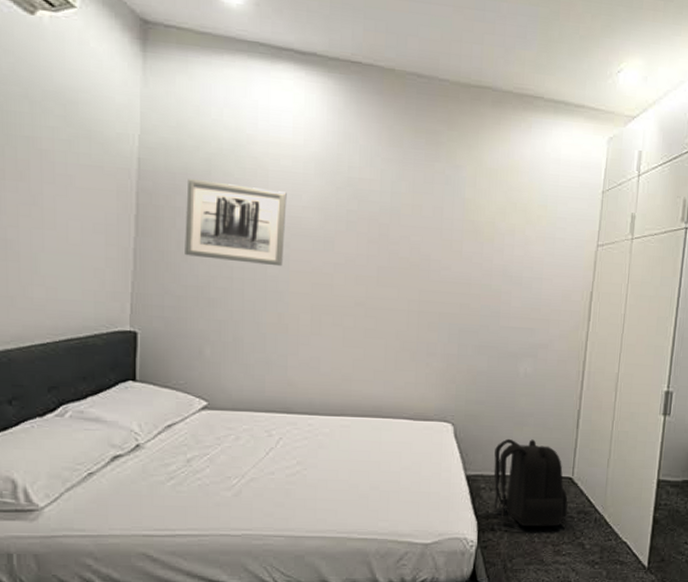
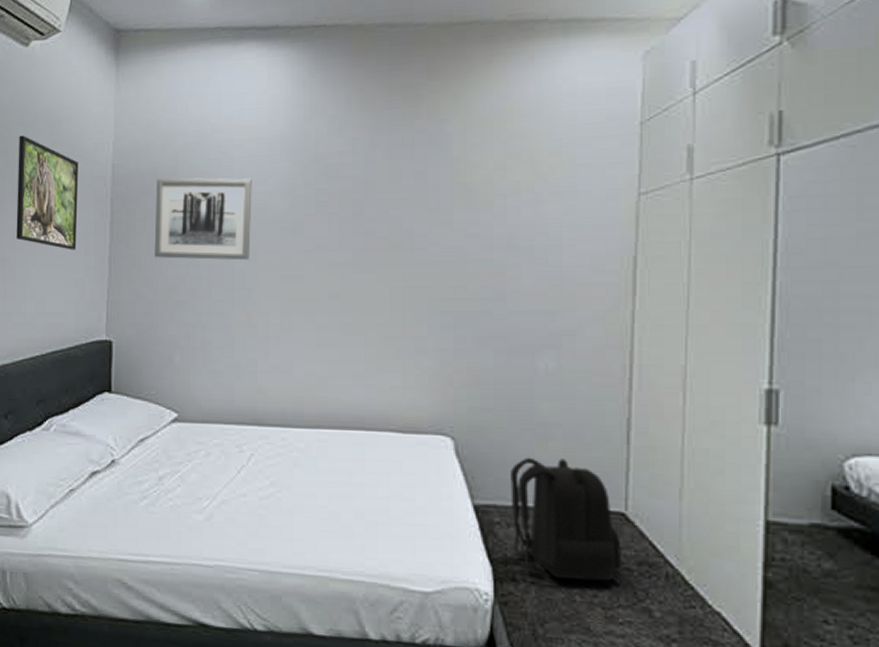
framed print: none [20,110,98,239] -> present [16,135,79,250]

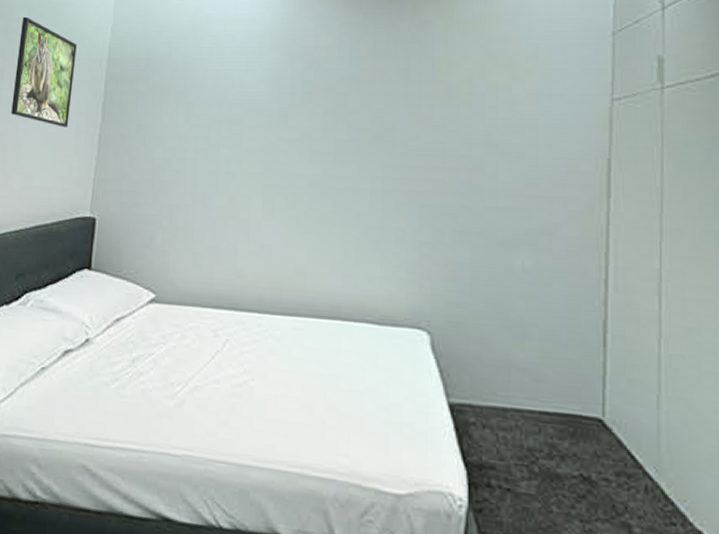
wall art: present [154,177,252,261] -> none [143,63,242,145]
backpack: present [511,457,621,582] -> none [486,355,599,492]

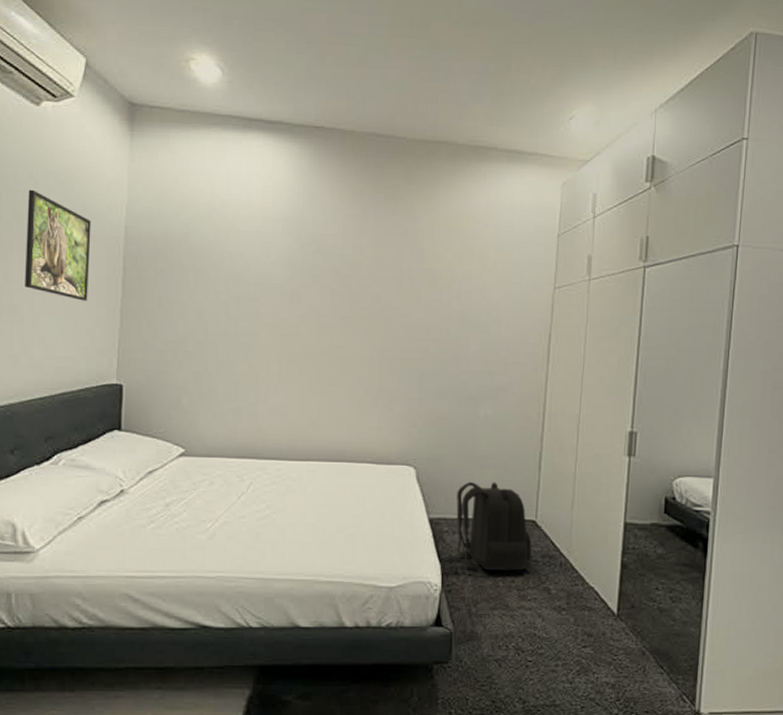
backpack: none [486,355,599,492] -> present [456,481,532,571]

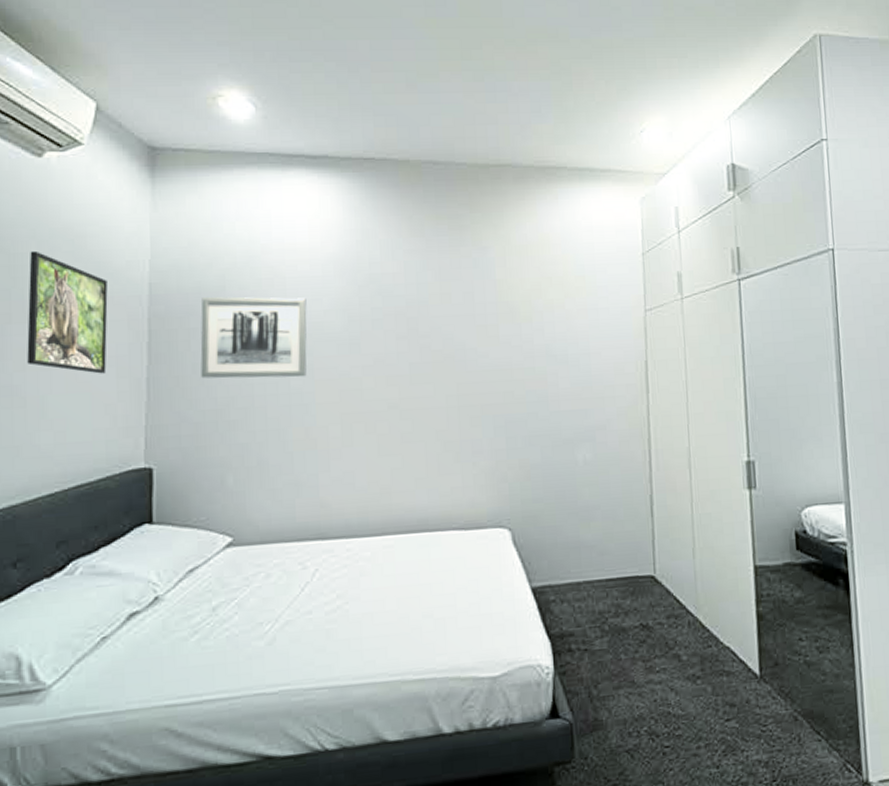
wall art: none [165,243,257,320] -> present [200,297,307,379]
backpack: present [456,481,532,571] -> none [561,535,655,642]

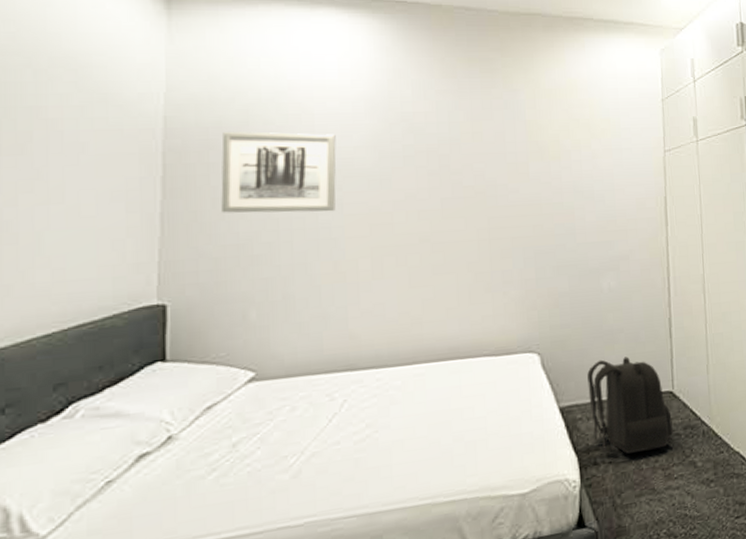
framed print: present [27,250,108,374] -> none [20,79,116,209]
backpack: none [561,535,655,642] -> present [587,356,673,454]

